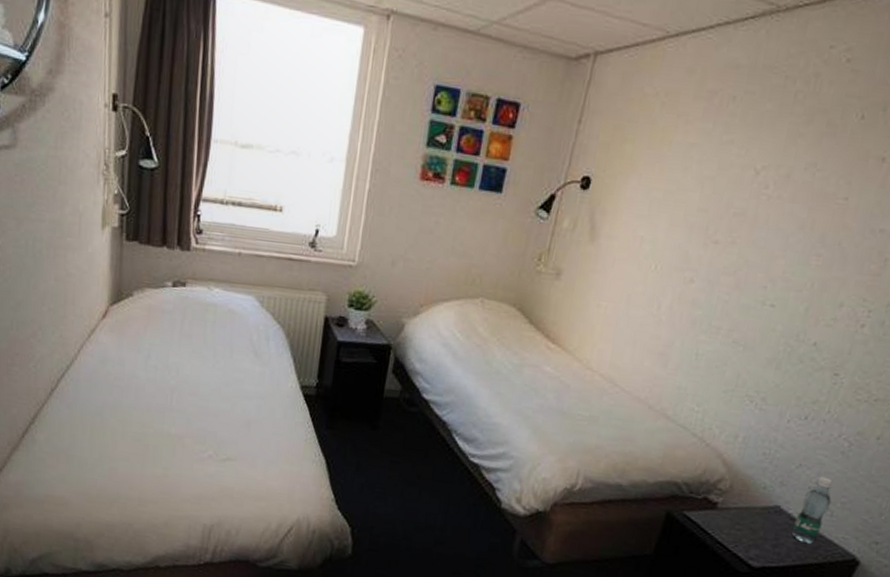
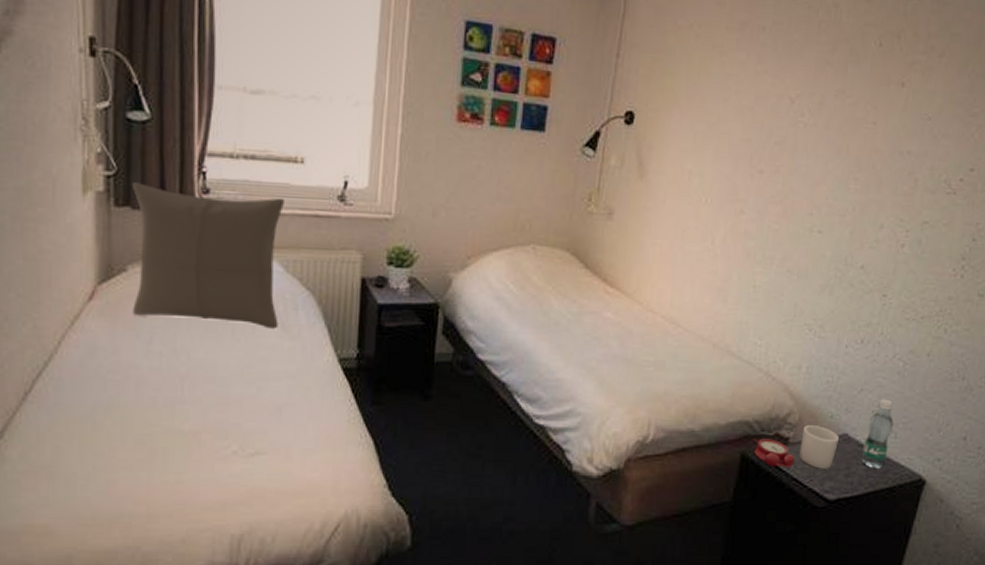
pillow: none [136,221,263,355] -> present [131,182,284,329]
alarm clock: none [679,499,722,531] -> present [753,439,795,467]
mug: none [726,492,770,537] -> present [799,424,839,469]

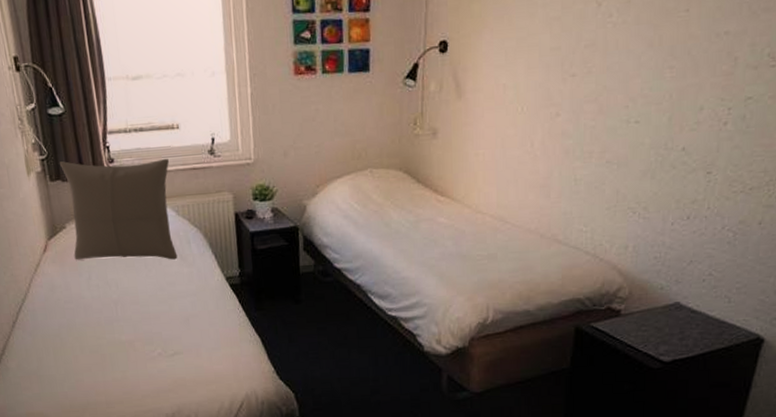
alarm clock: present [753,439,795,467] -> none [586,312,628,337]
mug: present [799,424,839,469] -> none [632,296,670,335]
bottle: present [861,399,894,470] -> none [694,268,727,332]

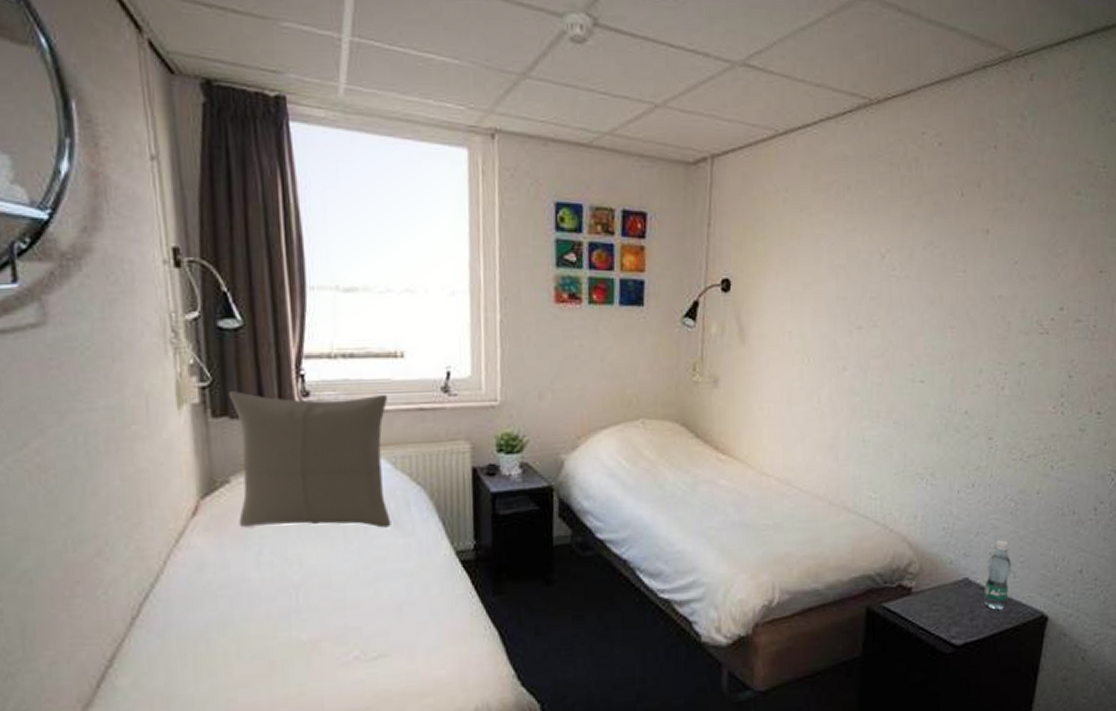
bottle: none [694,268,727,332] -> present [983,540,1012,611]

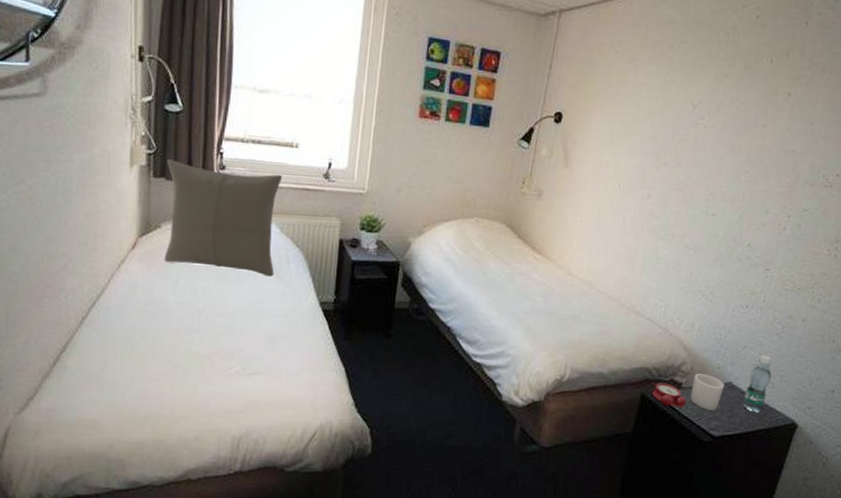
alarm clock: none [877,590,920,619] -> present [651,382,687,408]
mug: none [923,572,960,616] -> present [690,373,724,411]

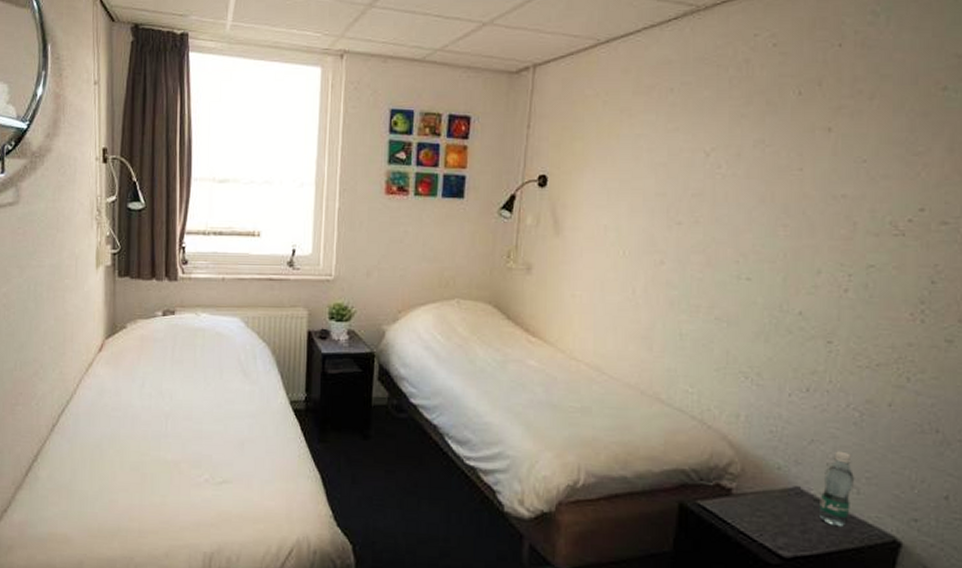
pillow: present [164,159,282,277] -> none [130,258,245,375]
alarm clock: present [651,382,687,408] -> none [691,488,740,520]
mug: present [690,373,724,411] -> none [745,475,789,524]

